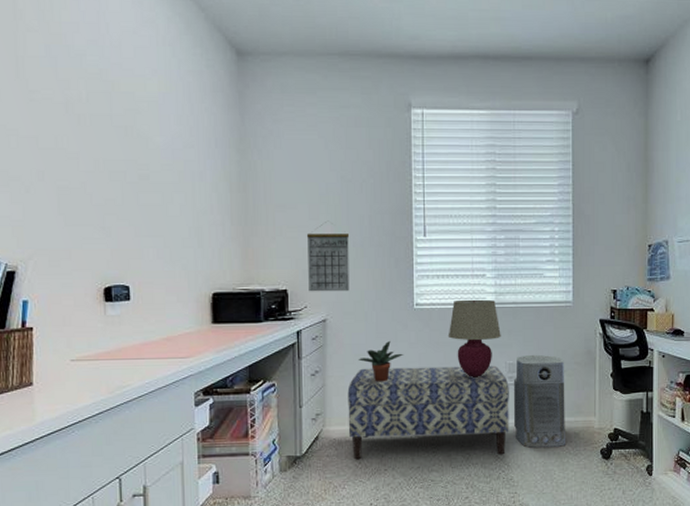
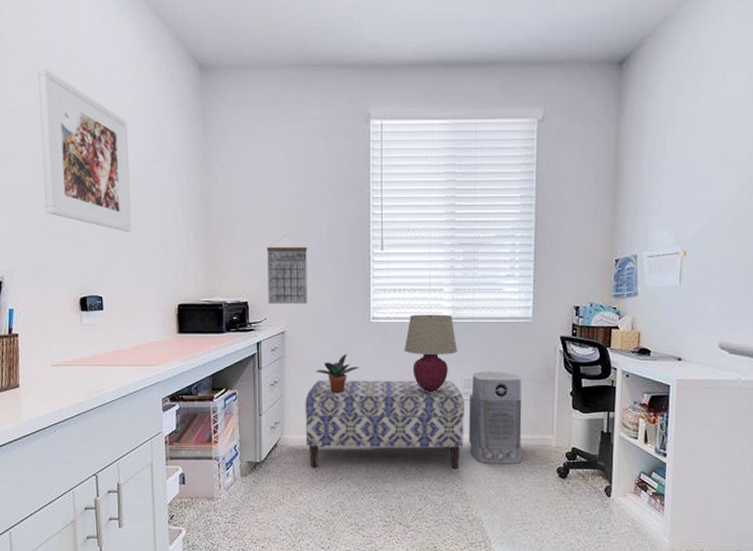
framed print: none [61,47,163,218] -> present [38,67,132,232]

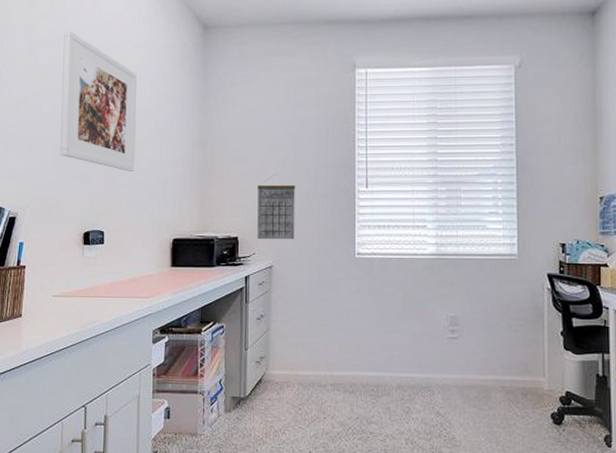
bench: present [305,380,465,469] -> none [290,314,451,412]
potted plant: present [316,354,360,394] -> none [302,289,345,329]
table lamp: present [403,314,457,392] -> none [388,250,442,329]
air purifier: present [469,370,522,464] -> none [456,308,513,407]

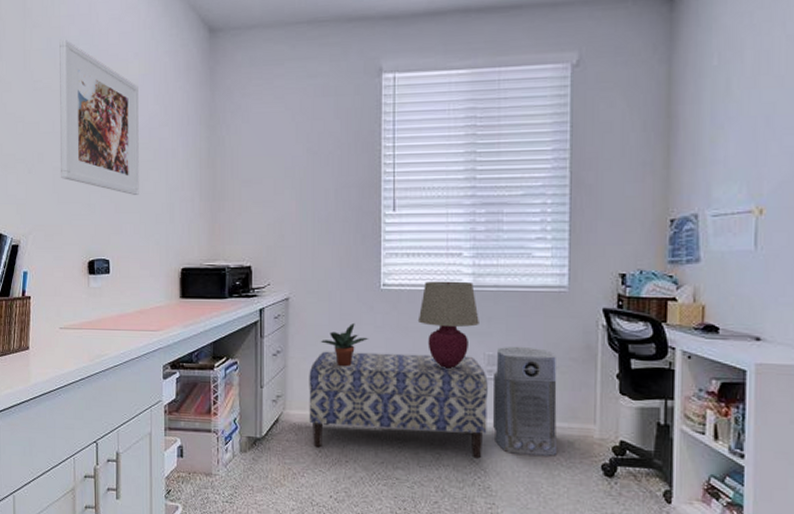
calendar: present [257,174,296,240] -> none [271,196,315,269]
bench: none [290,314,451,412] -> present [309,351,488,459]
potted plant: none [302,289,345,329] -> present [321,324,369,367]
table lamp: none [388,250,442,329] -> present [417,281,479,369]
air purifier: none [456,308,513,407] -> present [493,346,558,456]

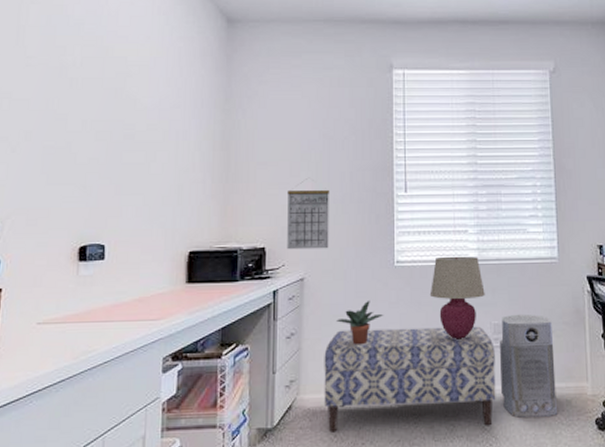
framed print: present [59,39,139,195] -> none [52,17,149,176]
calendar: none [271,196,315,269] -> present [286,178,330,250]

